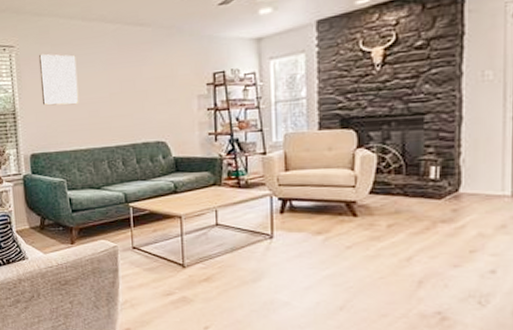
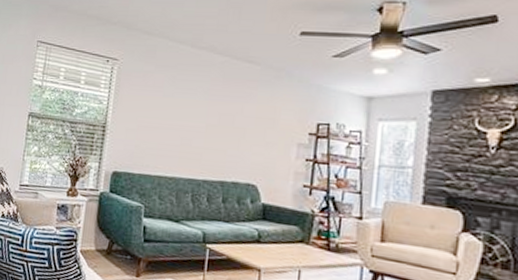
wall art: present [38,53,79,106] -> none [135,72,178,129]

